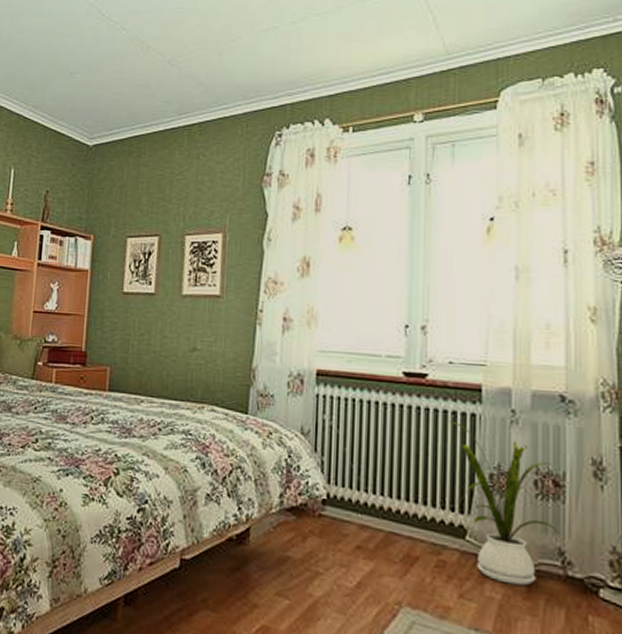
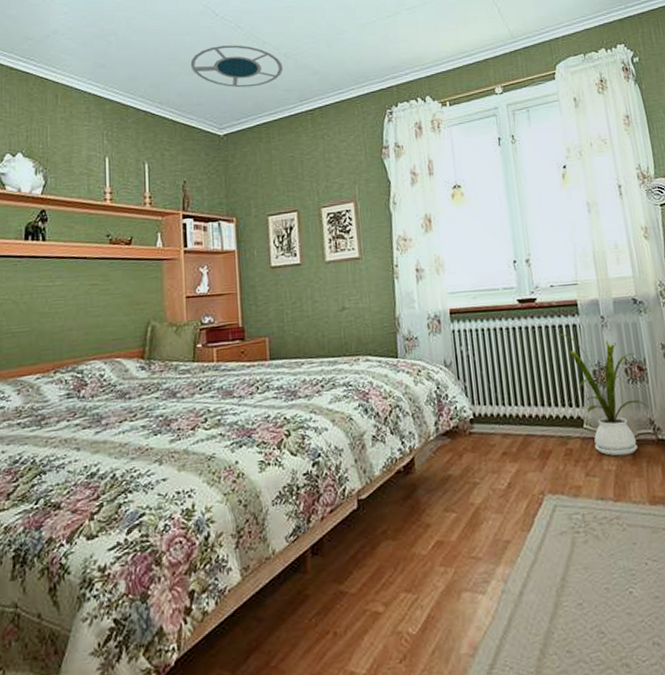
ceiling lamp: none [68,48,166,96] -> present [190,45,284,88]

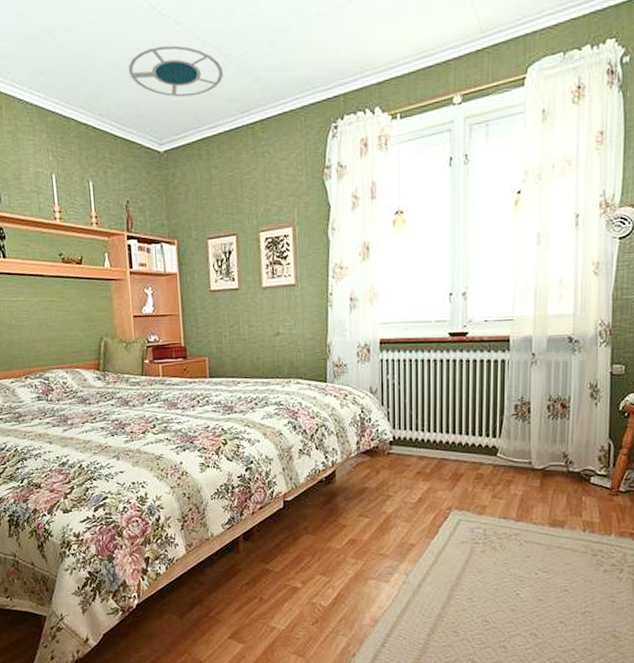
house plant: present [557,333,648,456] -> none [484,367,564,483]

